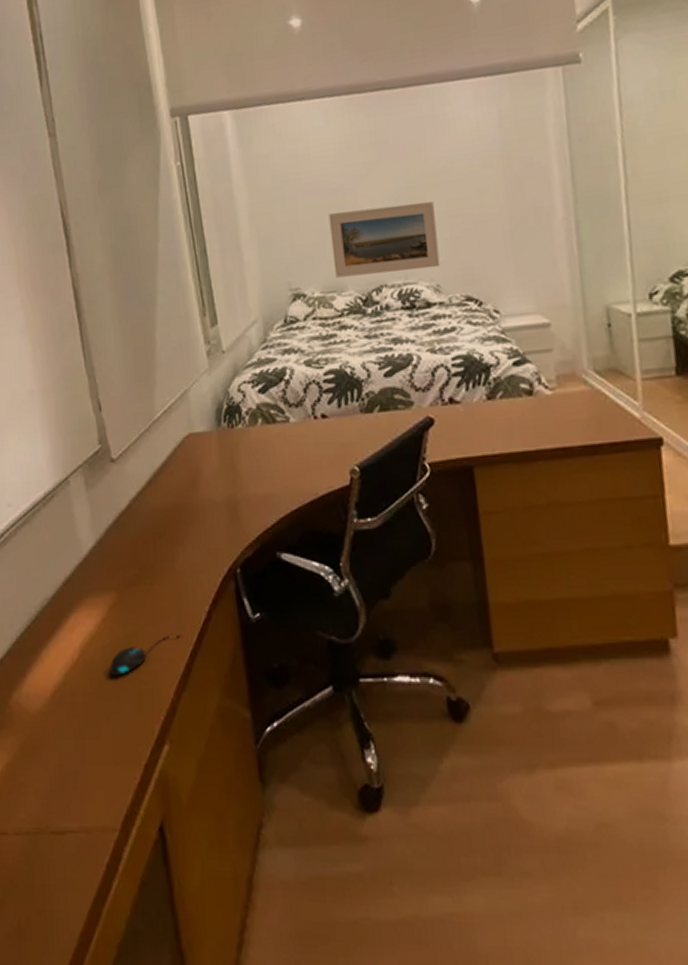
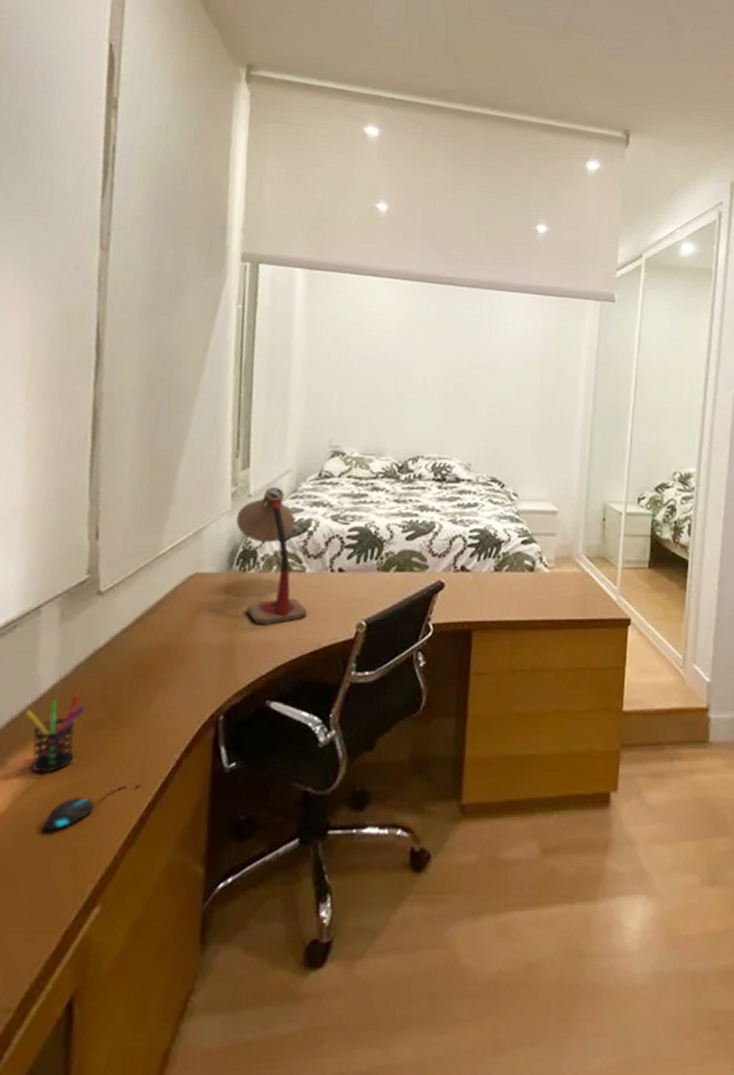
pen holder: none [76,553,122,626] -> present [26,693,86,773]
desk lamp: none [215,339,300,479] -> present [236,486,308,625]
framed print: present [328,202,440,278] -> none [377,383,477,448]

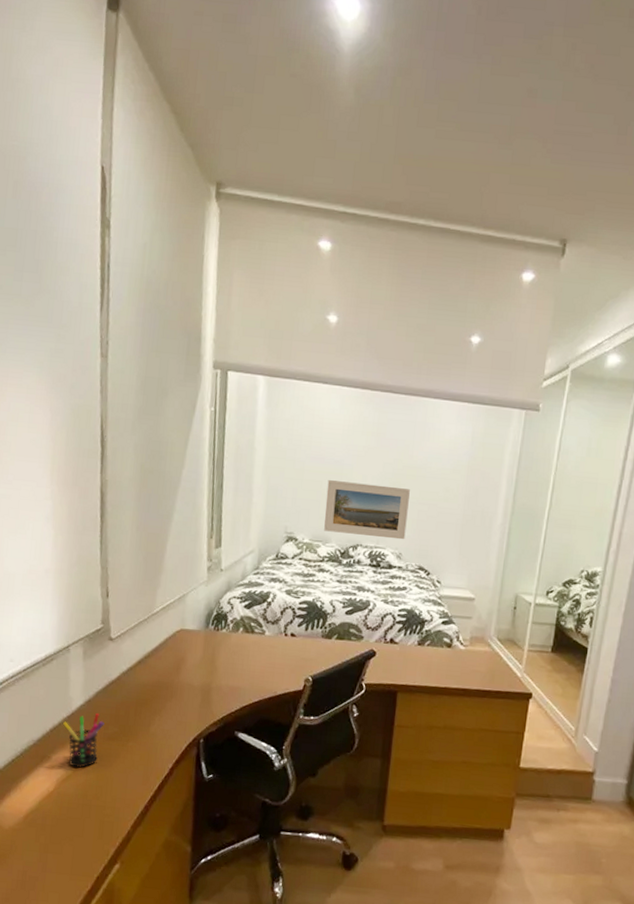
mouse: present [42,785,142,831] -> none [78,782,146,809]
desk lamp: present [236,486,308,625] -> none [211,563,267,674]
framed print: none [377,383,477,448] -> present [324,480,410,540]

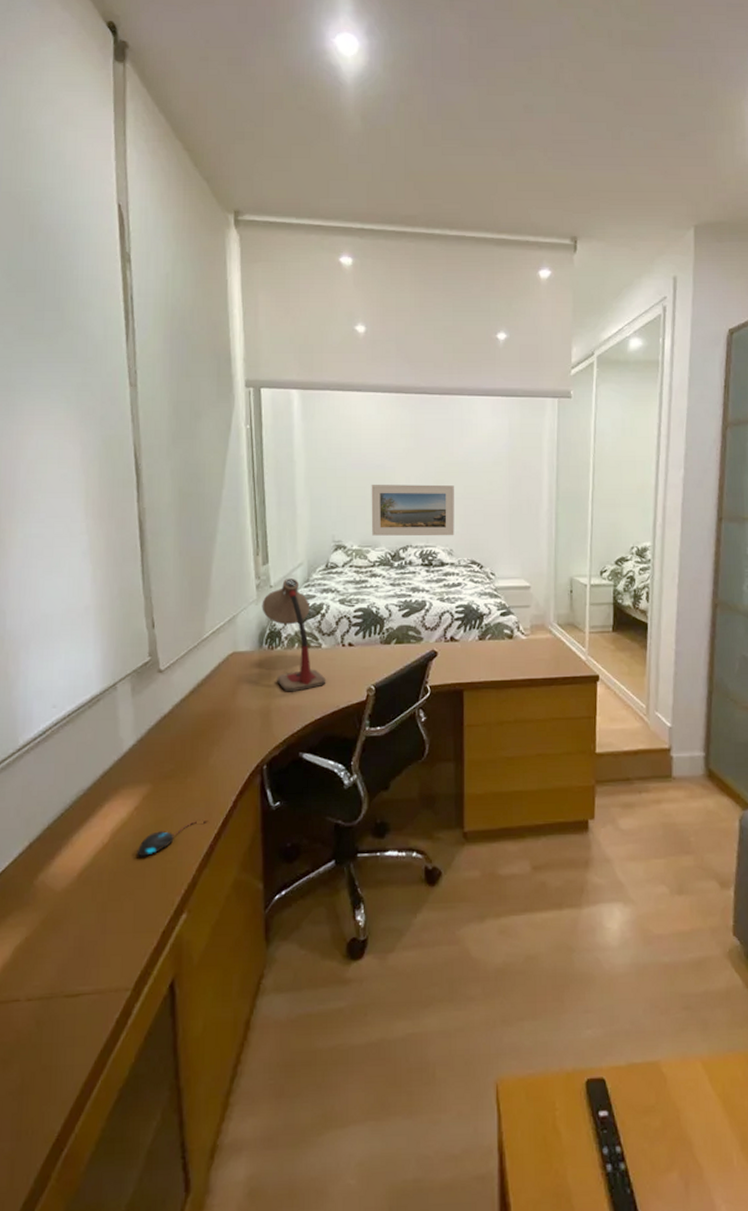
pen holder: present [63,712,104,768] -> none [115,751,159,813]
mouse: none [78,782,146,809] -> present [137,821,209,857]
desk lamp: none [211,563,267,674] -> present [262,577,326,692]

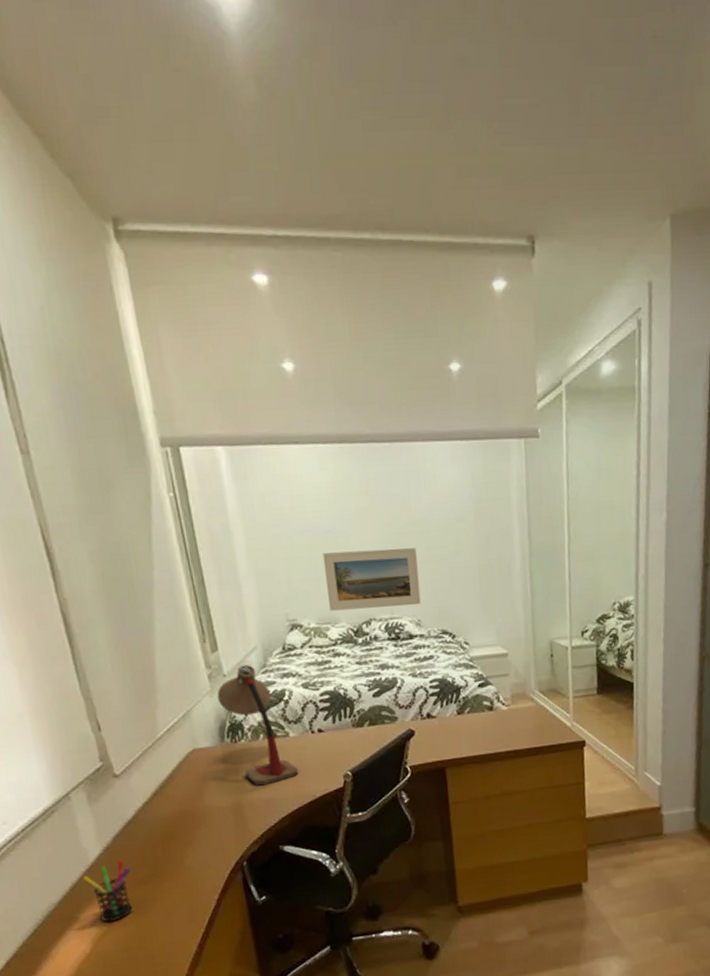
pen holder: none [115,751,159,813] -> present [83,858,133,922]
mouse: present [137,821,209,857] -> none [122,921,194,963]

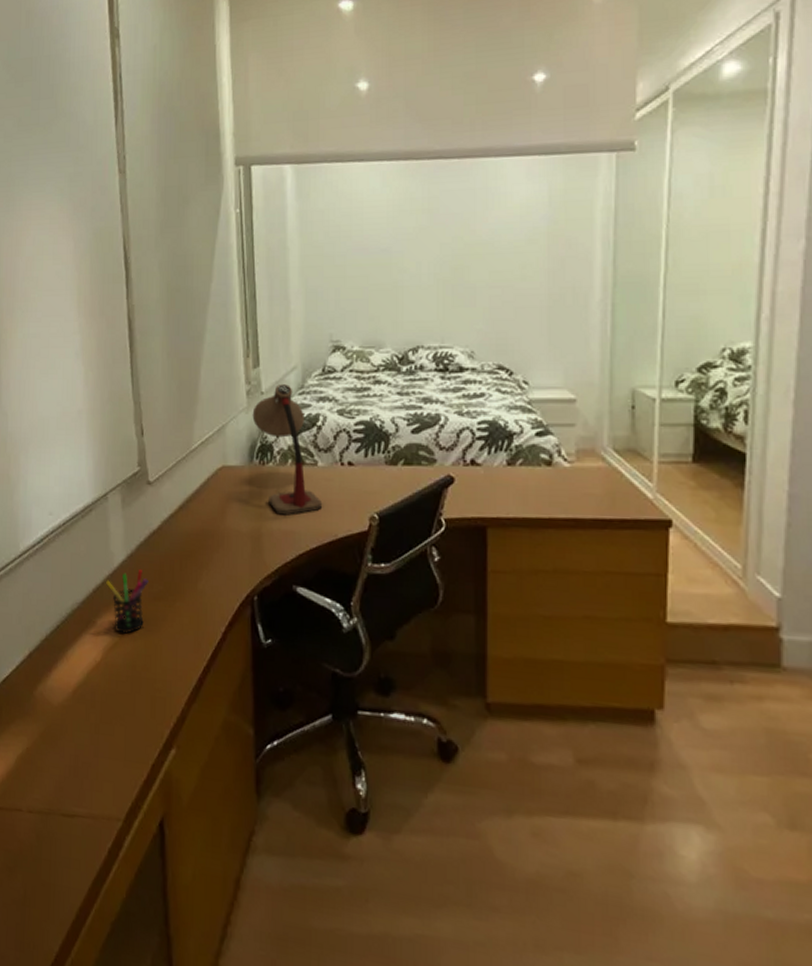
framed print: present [322,548,421,611] -> none [374,271,476,335]

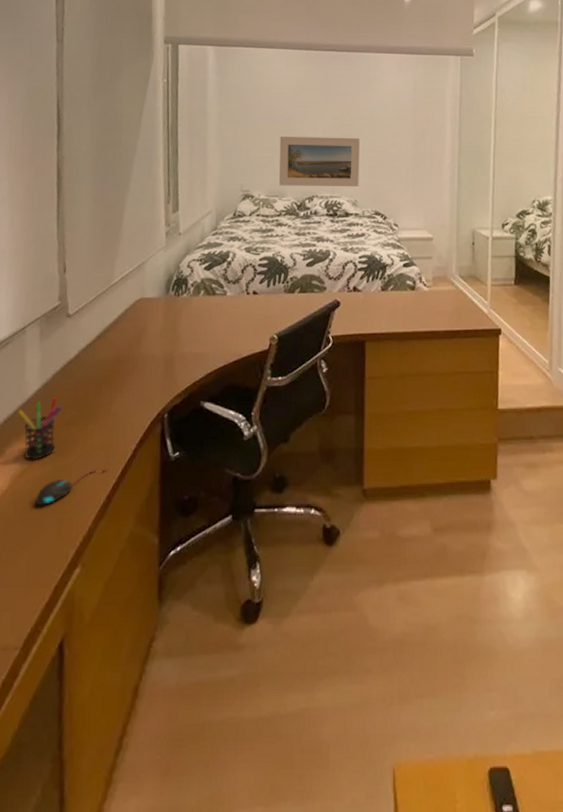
mouse: none [127,649,197,682] -> present [34,470,108,506]
desk lamp: present [252,383,323,515] -> none [170,225,230,339]
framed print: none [374,271,476,335] -> present [279,137,360,187]

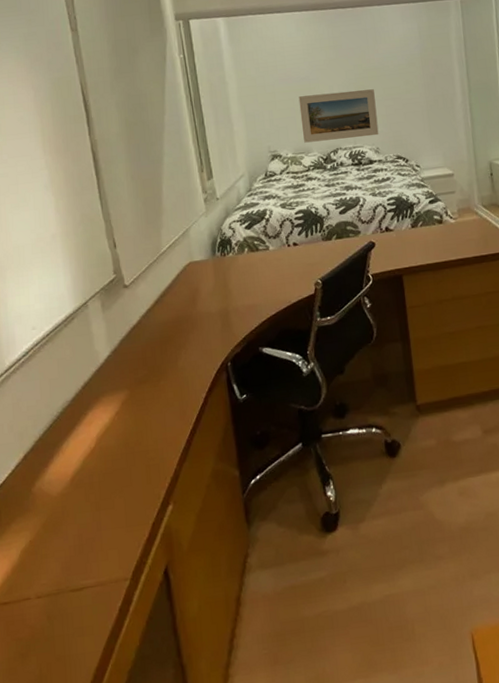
pen holder: present [18,396,62,460] -> none [94,360,133,419]
mouse: present [34,470,108,506] -> none [121,418,184,458]

